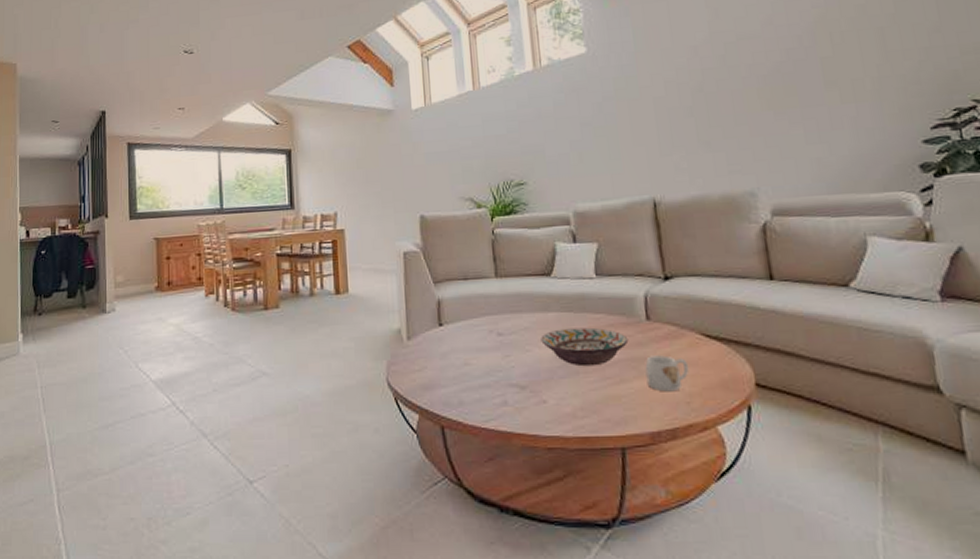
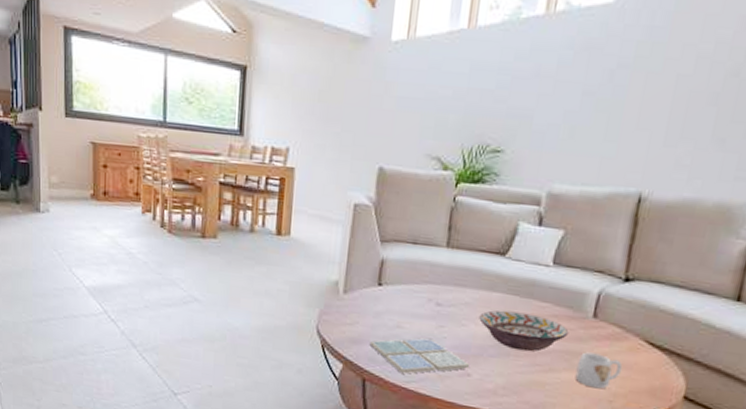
drink coaster: none [441,370,544,413] -> present [369,338,470,374]

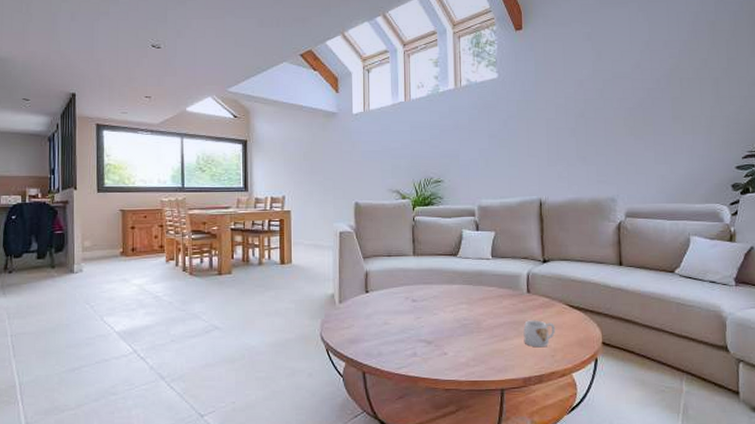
drink coaster: present [369,338,470,374] -> none [365,329,446,362]
decorative bowl: present [479,310,569,352] -> none [446,297,513,327]

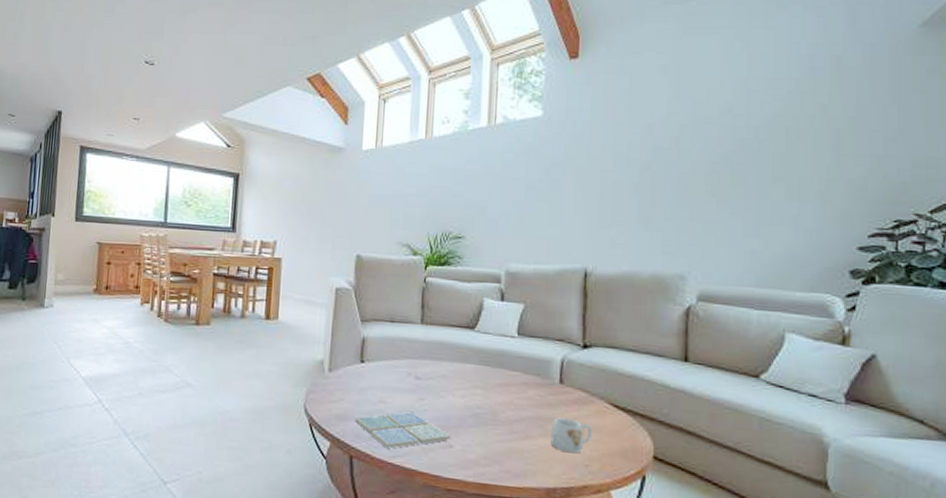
drink coaster: none [365,329,446,362] -> present [355,411,452,449]

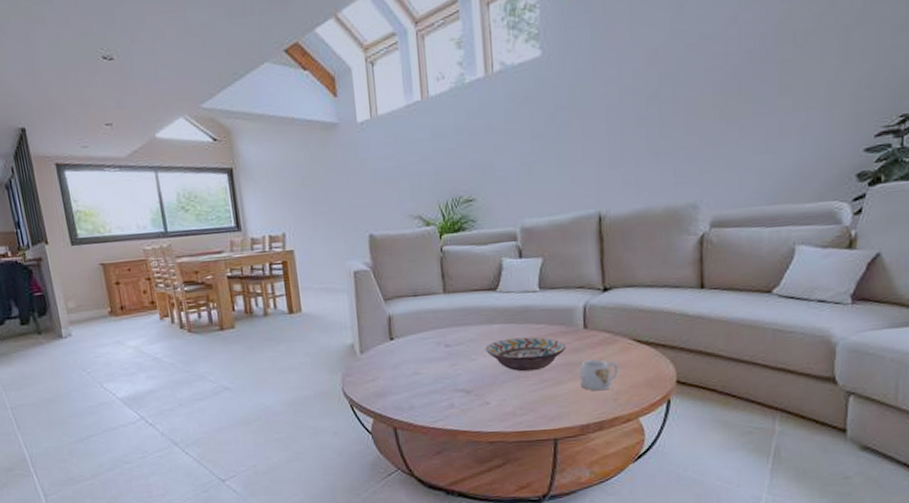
drink coaster: present [355,411,452,449] -> none [393,377,487,415]
decorative bowl: none [456,380,540,420] -> present [485,337,566,372]

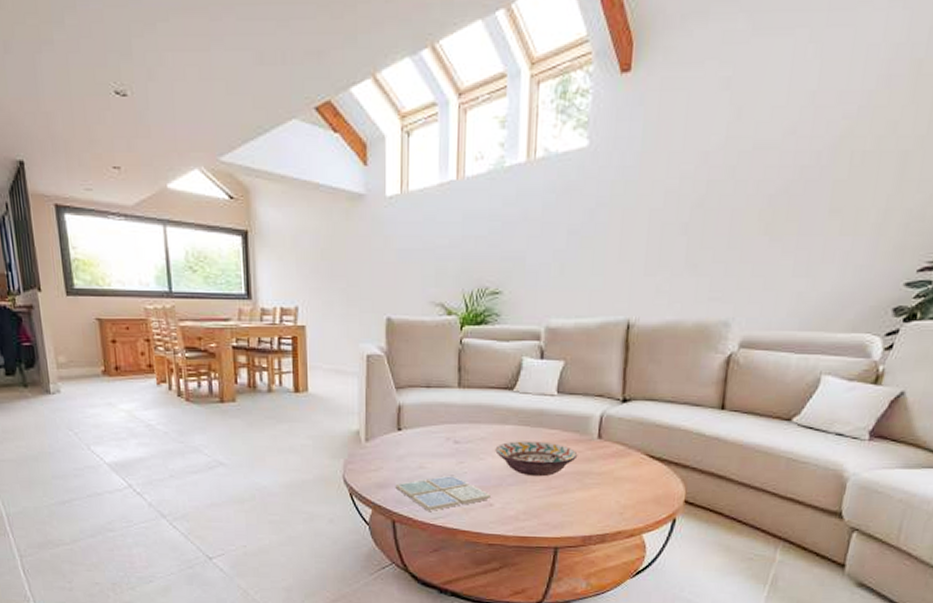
drink coaster: none [393,377,487,415] -> present [395,474,492,511]
mug: present [580,359,619,391] -> none [587,471,629,503]

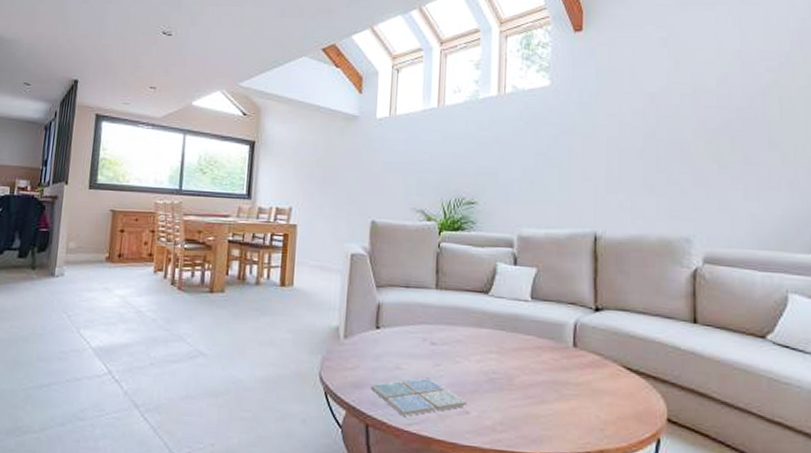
decorative bowl: present [495,441,578,477] -> none [471,345,554,385]

